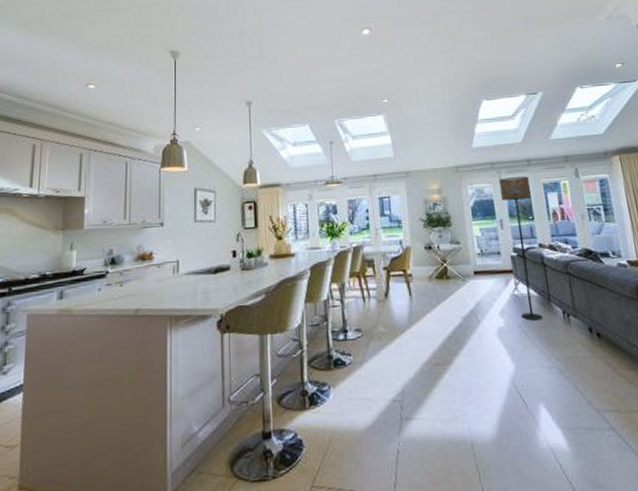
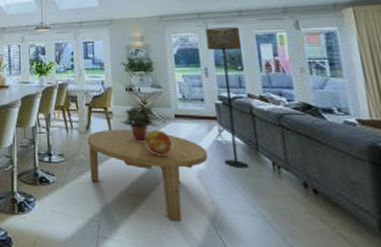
coffee table: none [386,292,506,387] -> present [87,129,208,221]
potted plant: none [420,262,458,305] -> present [120,103,158,142]
decorative sphere: none [445,289,474,317] -> present [144,130,174,156]

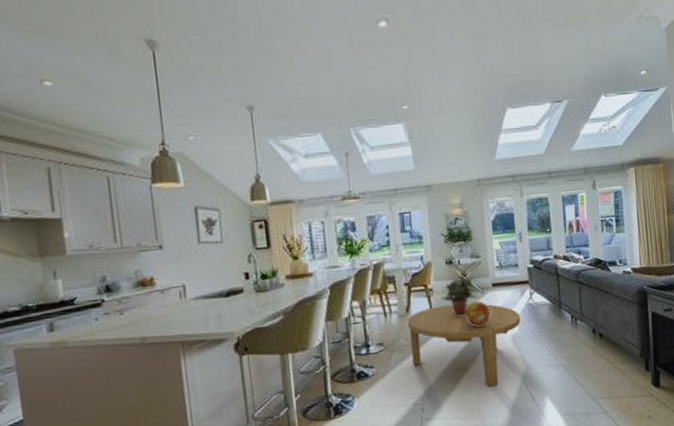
floor lamp: present [206,27,249,168] -> none [520,189,554,326]

